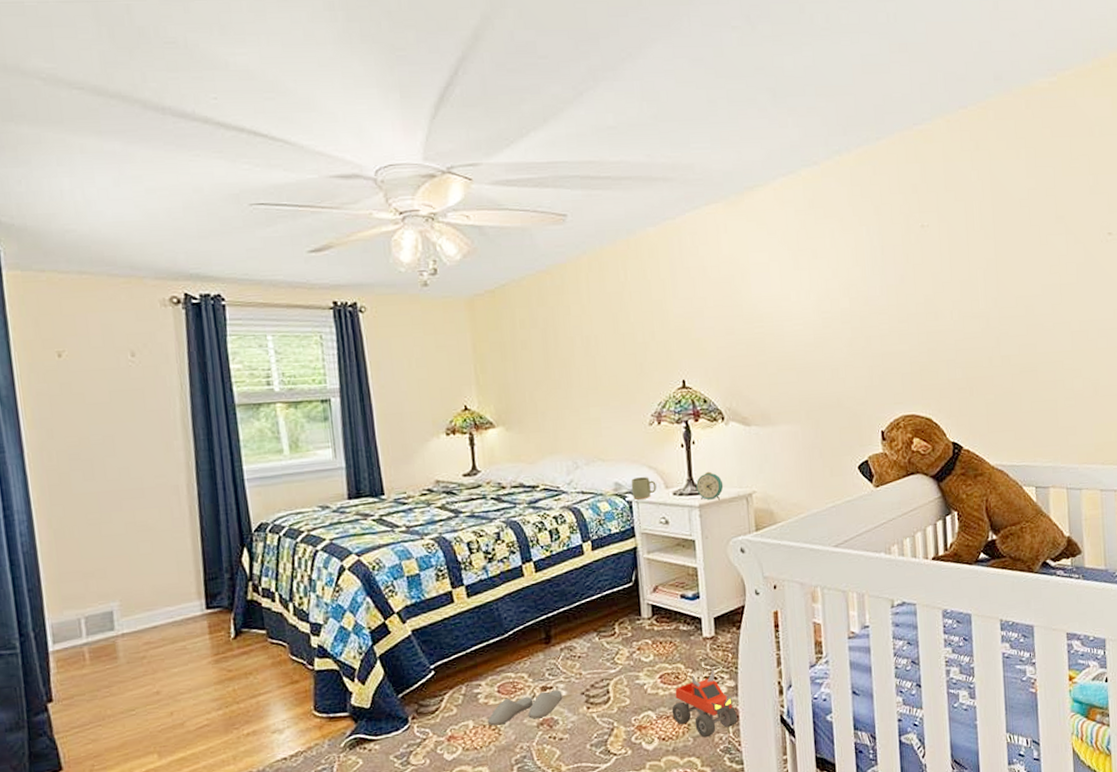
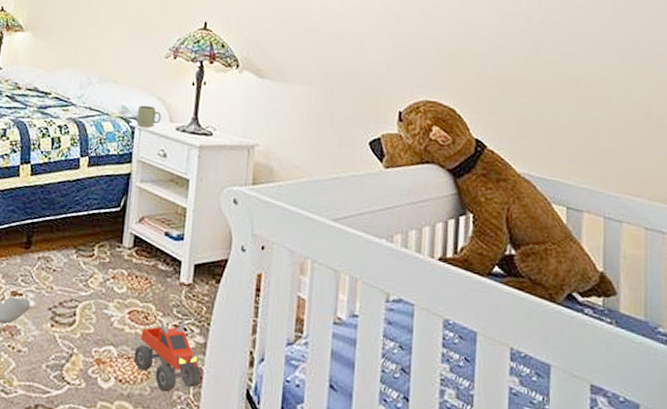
alarm clock: present [696,471,724,500] -> none [200,114,228,144]

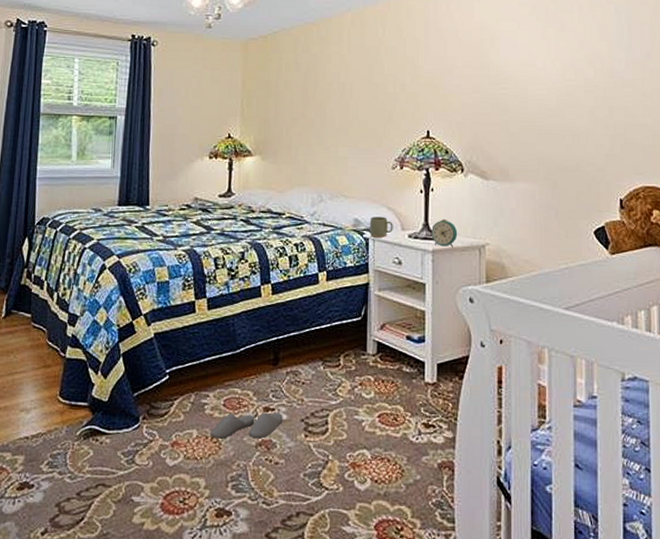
toy truck: present [133,316,201,392] -> none [387,414,452,487]
alarm clock: none [200,114,228,144] -> present [431,219,458,247]

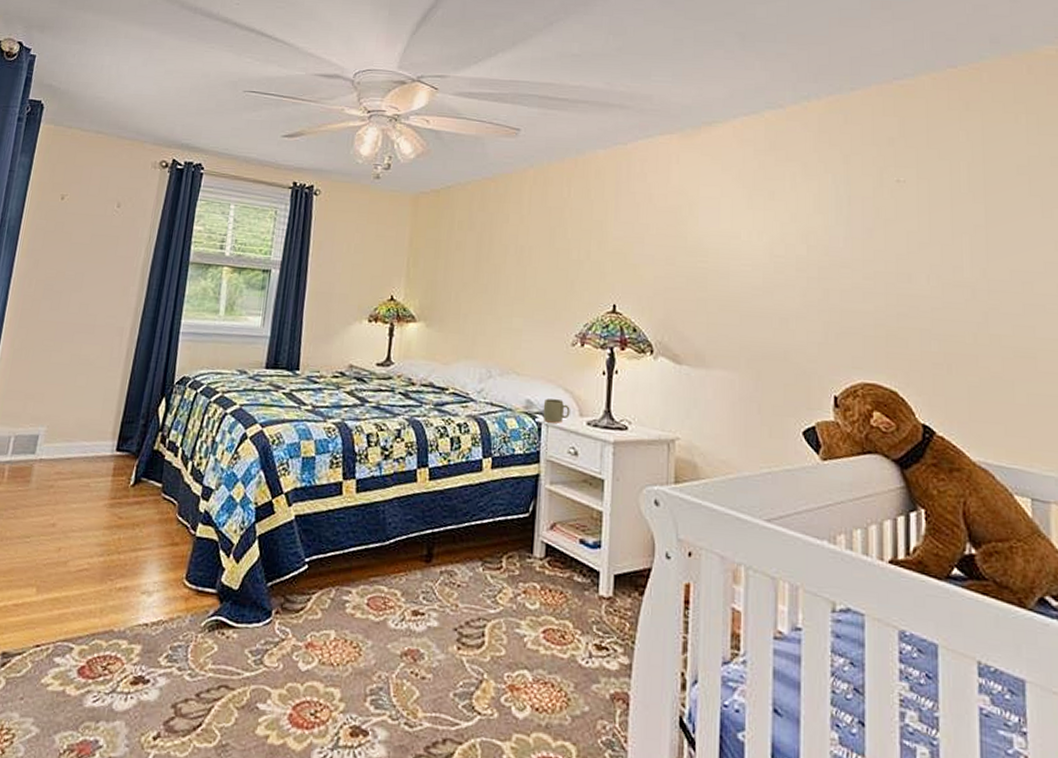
slippers: present [210,412,283,439] -> none [349,615,434,647]
alarm clock: present [431,219,458,247] -> none [613,406,644,439]

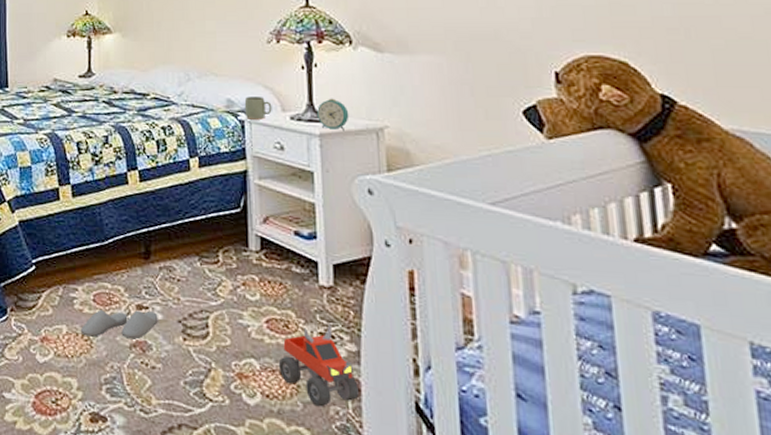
slippers: none [349,615,434,647] -> present [80,310,158,339]
toy truck: none [551,634,627,722] -> present [278,323,359,407]
alarm clock: none [613,406,644,439] -> present [317,98,349,130]

